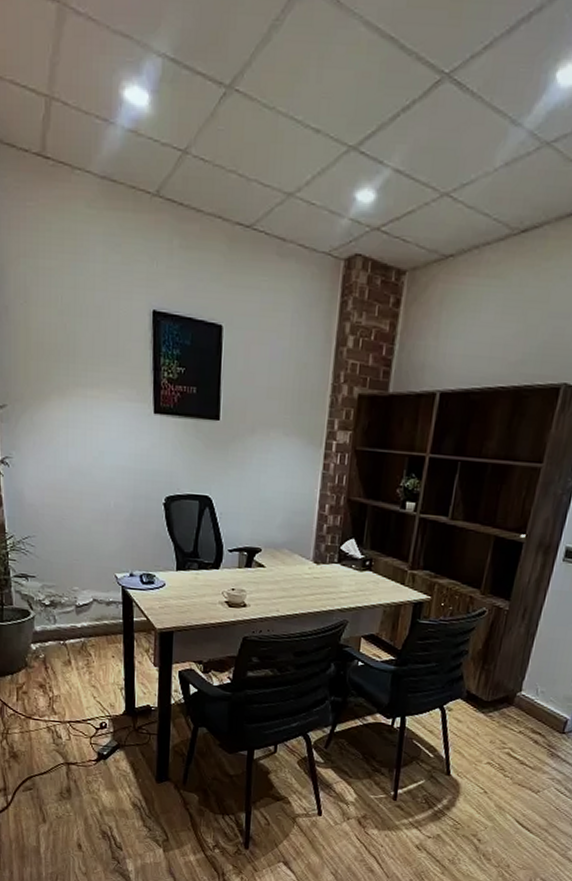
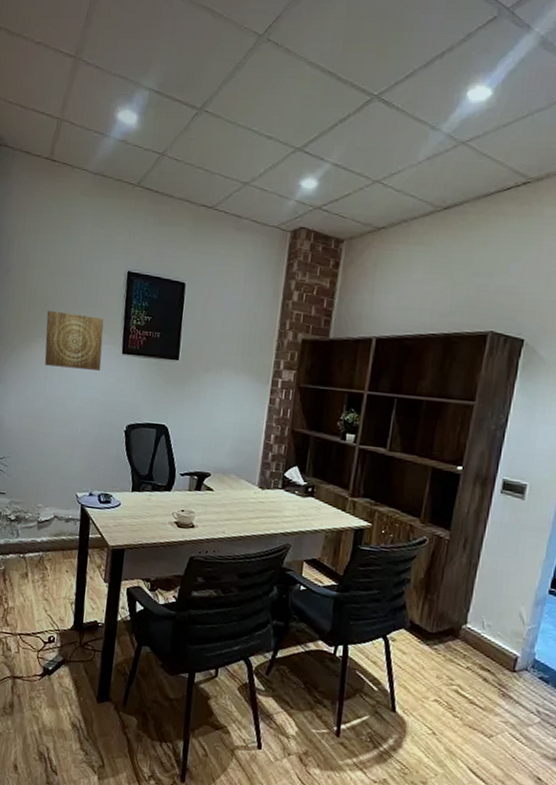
wall art: none [60,360,131,434] -> present [44,310,104,371]

